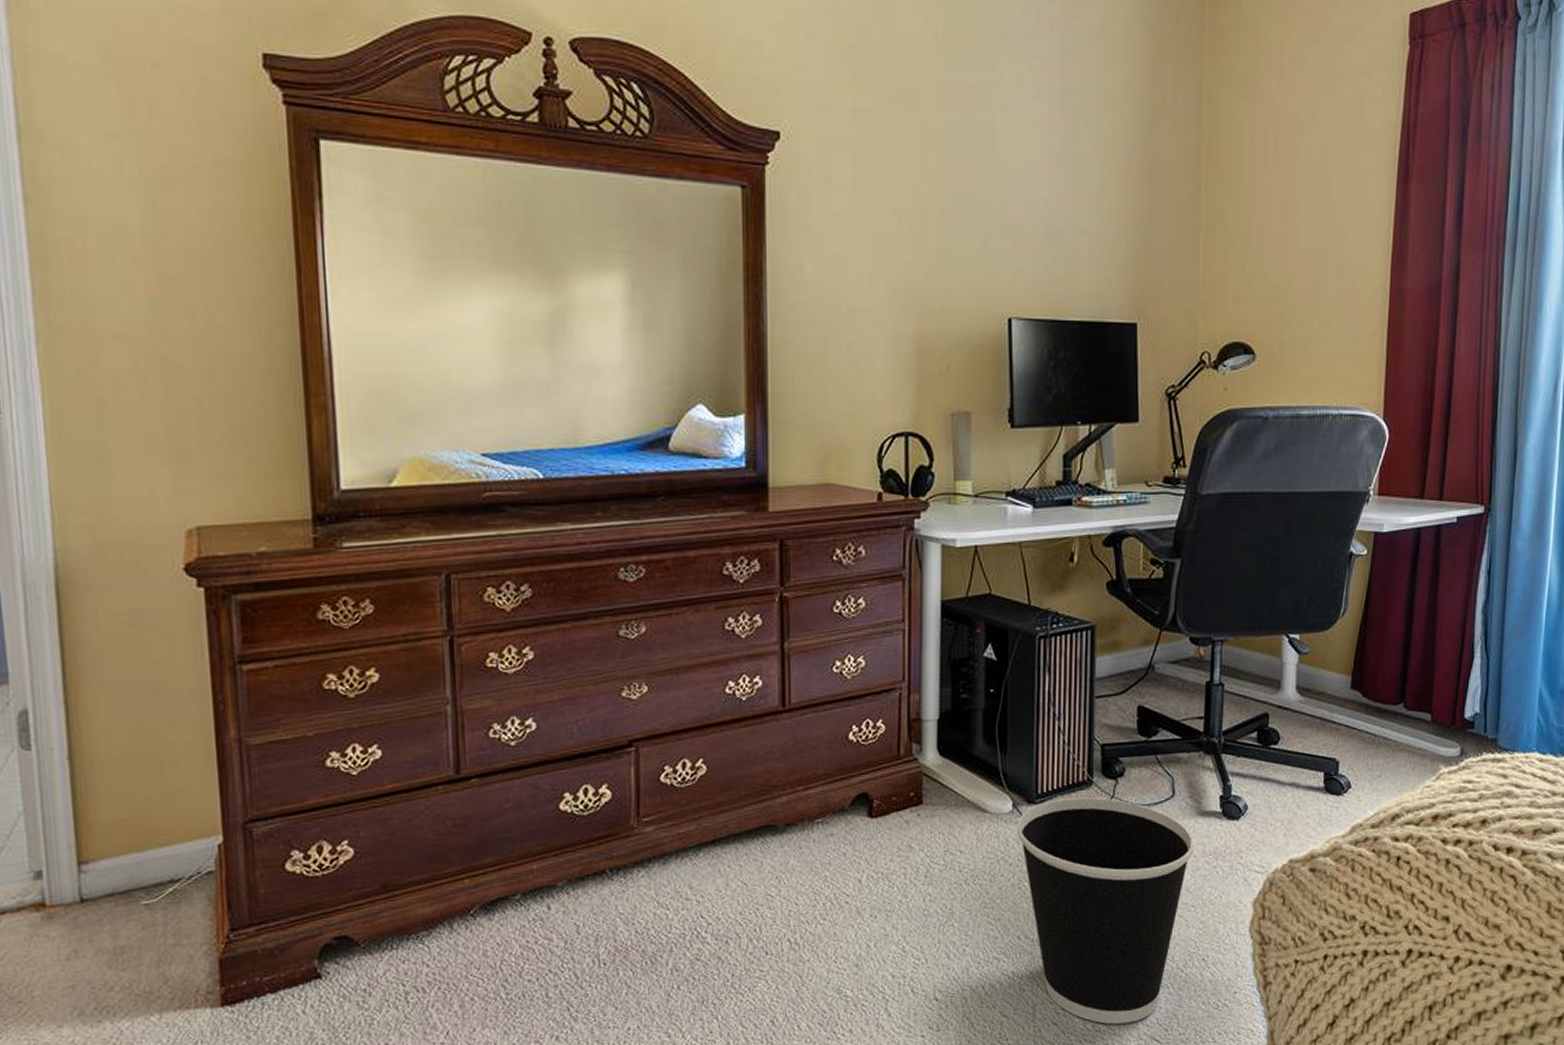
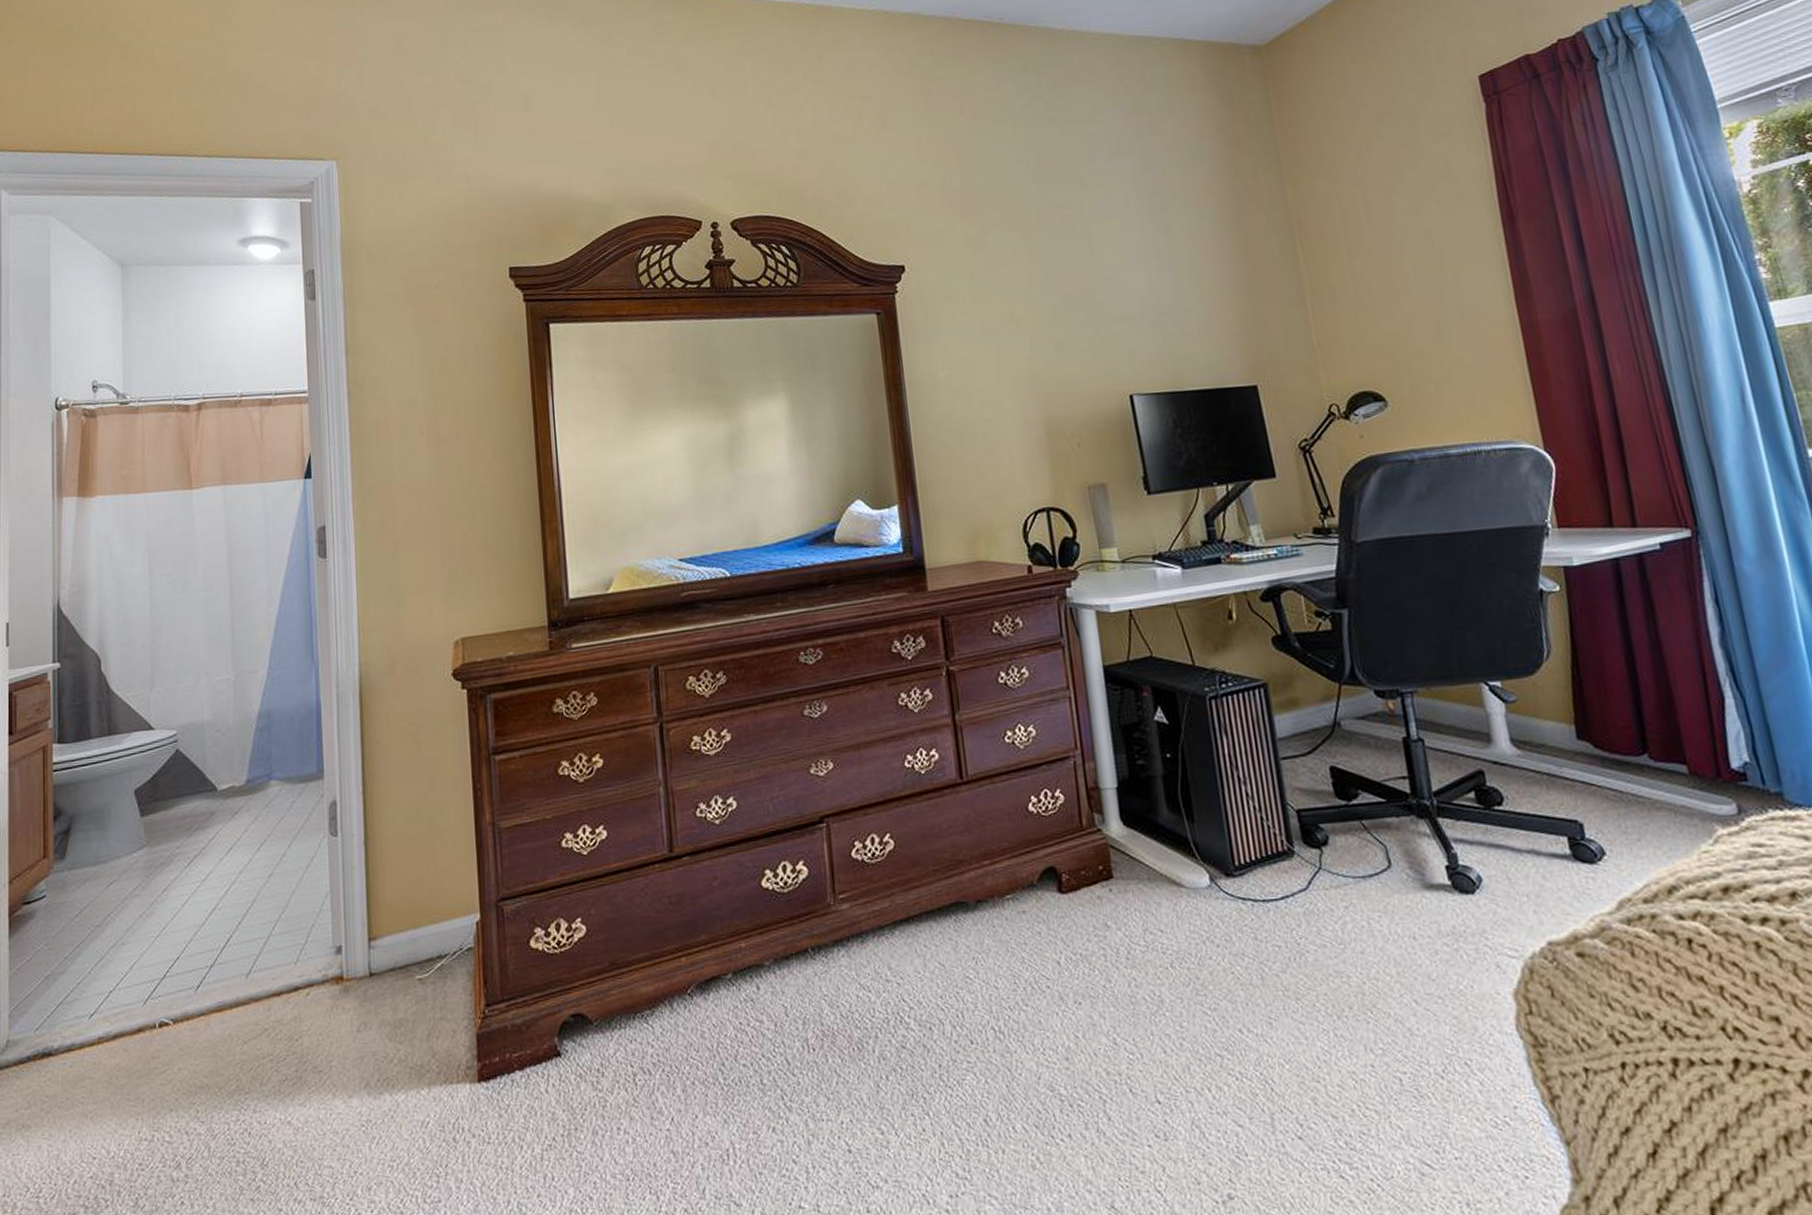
wastebasket: present [1016,797,1195,1025] -> none [1217,869,1428,1142]

